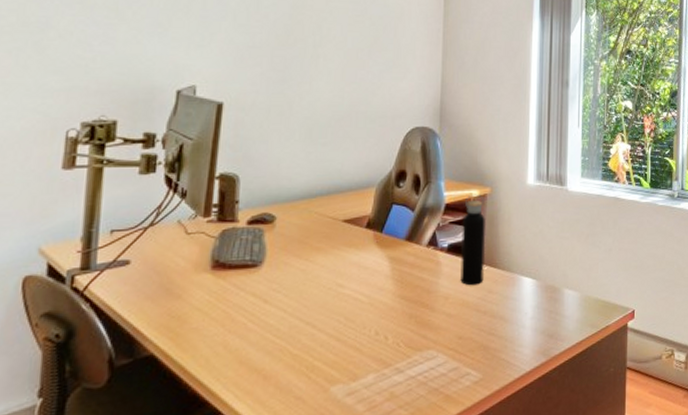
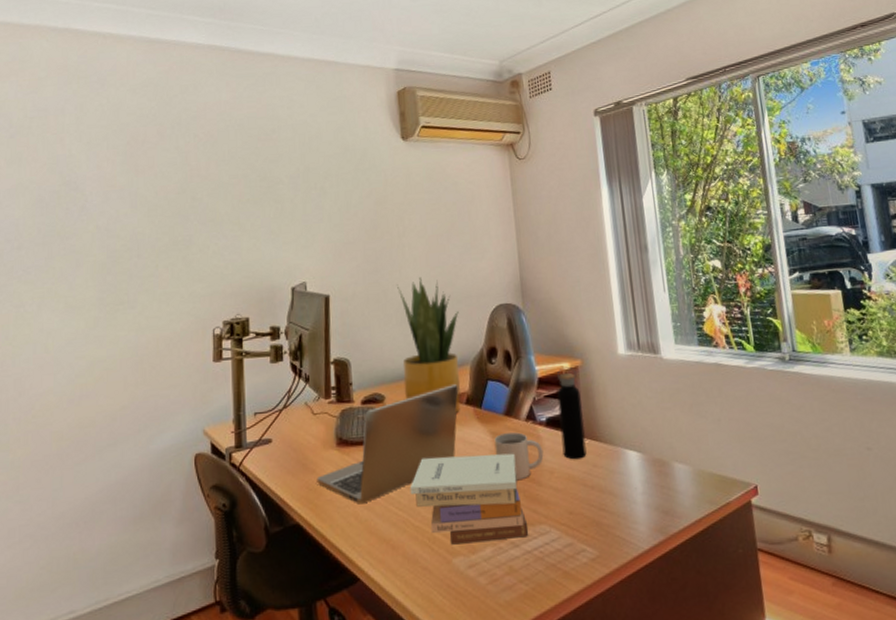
laptop: none [182,207,360,333] -> present [317,384,459,504]
books: none [291,279,416,373] -> present [409,453,529,545]
planter: none [299,92,371,237] -> present [397,277,461,413]
mug: none [391,258,441,307] -> present [494,432,544,481]

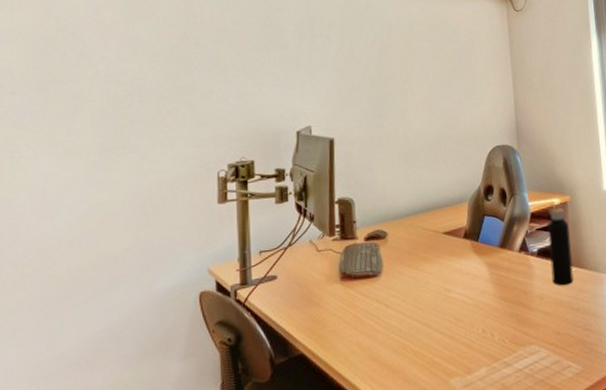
laptop: present [317,384,459,504] -> none [321,220,457,334]
planter: present [397,277,461,413] -> none [400,121,459,246]
books: present [409,453,529,545] -> none [410,282,520,367]
mug: present [494,432,544,481] -> none [489,262,535,307]

